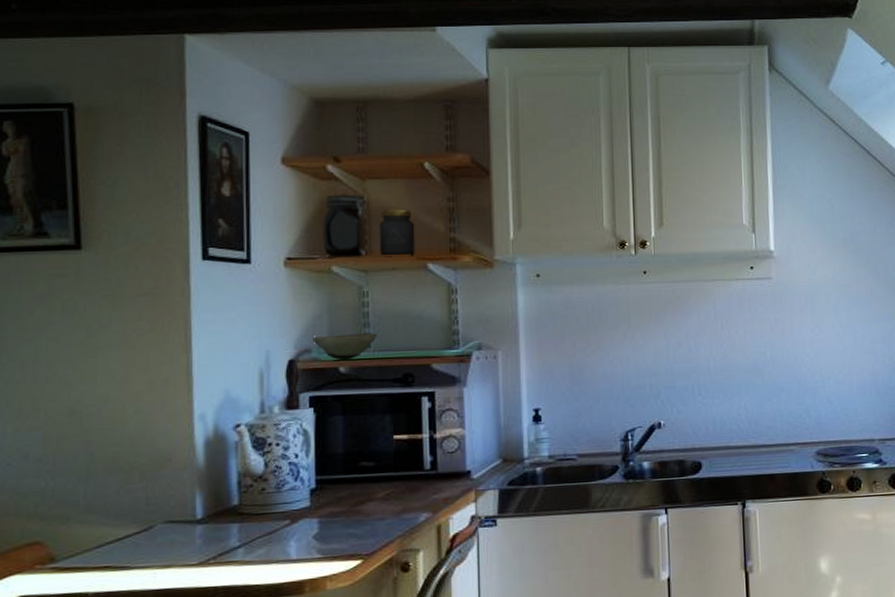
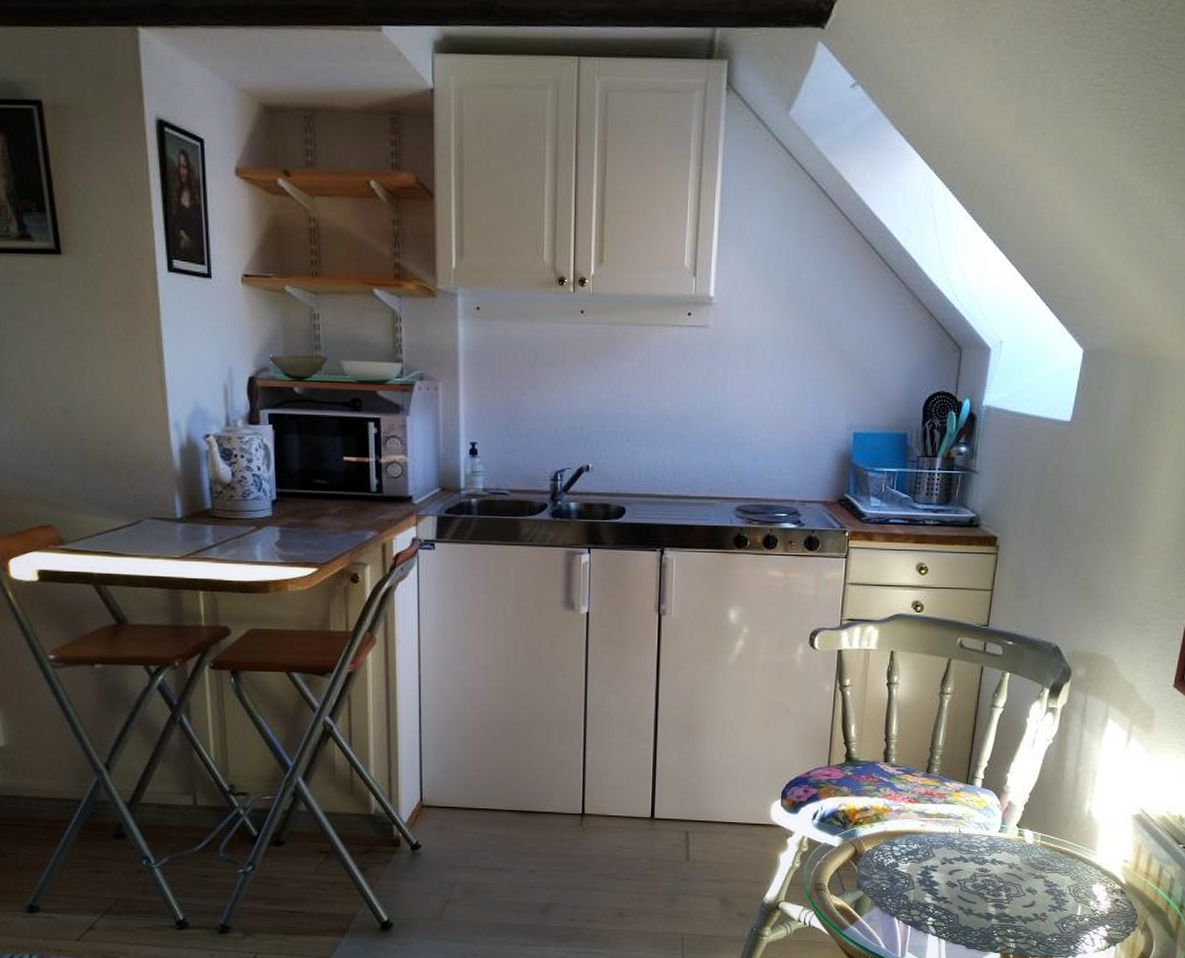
jar: present [323,194,366,259] -> none [275,210,316,279]
jar: present [379,209,415,258] -> none [328,229,362,281]
bowl: none [390,334,460,359] -> present [339,359,403,385]

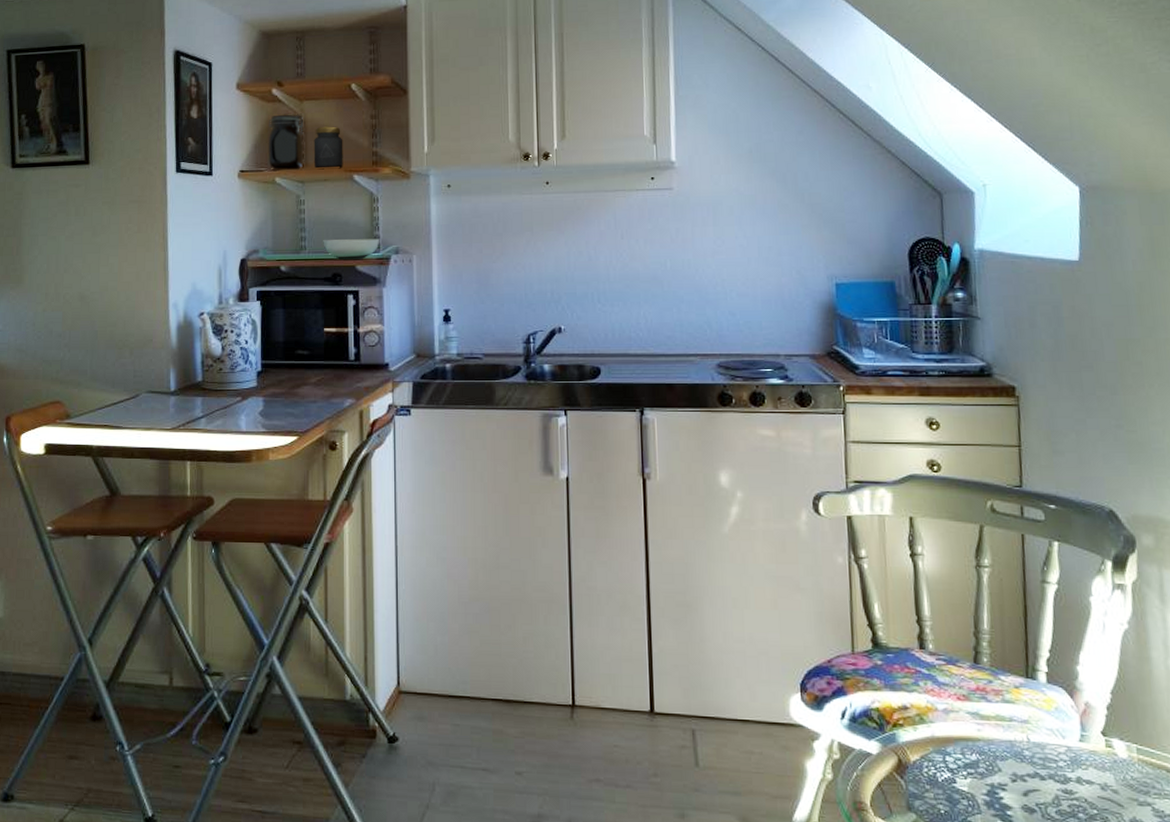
bowl: present [269,355,327,382] -> none [260,237,311,261]
jar: none [275,210,316,279] -> present [269,114,303,171]
jar: none [328,229,362,281] -> present [313,126,343,170]

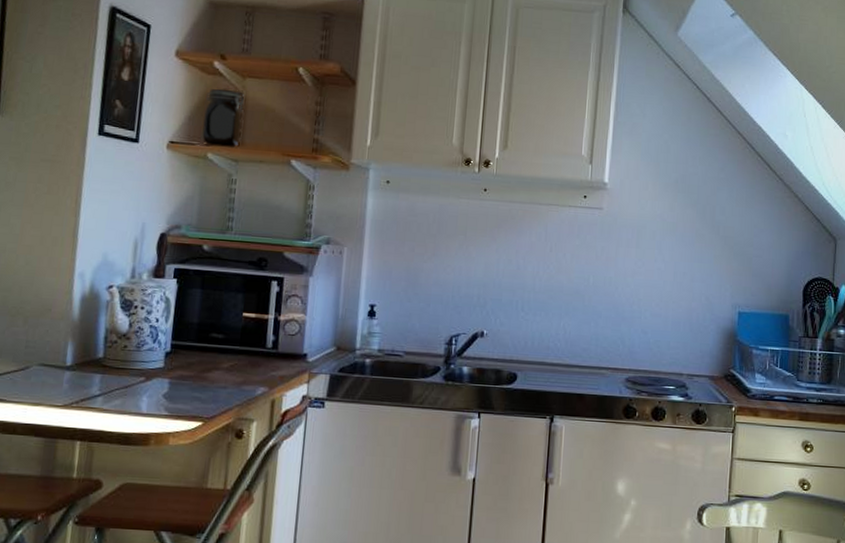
jar: present [313,126,343,170] -> none [251,106,284,152]
bowl: present [322,239,380,261] -> none [250,222,312,247]

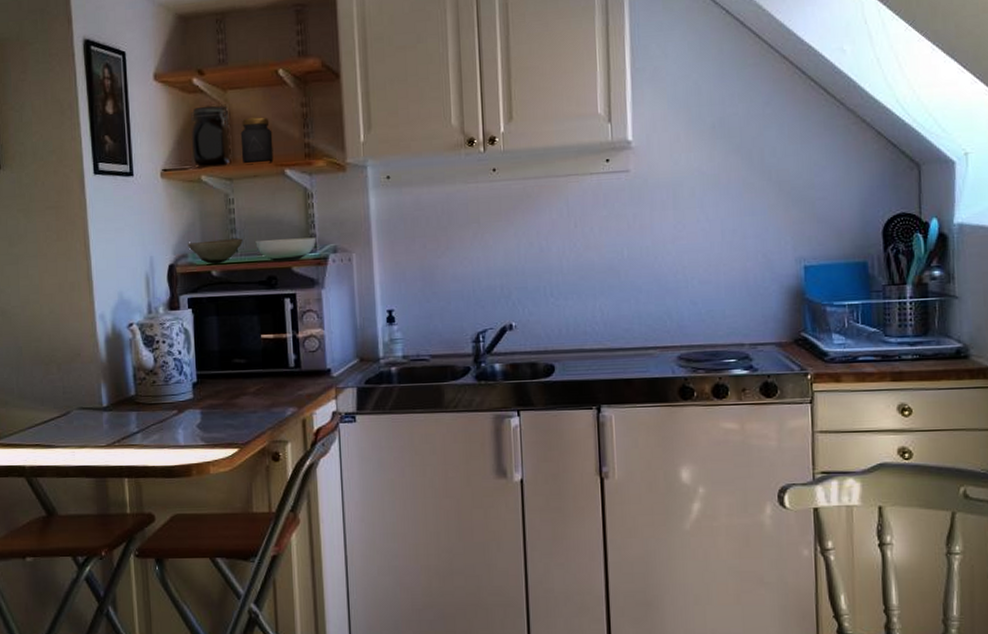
bowl: none [183,215,239,240] -> present [188,238,243,265]
bowl: none [250,222,312,247] -> present [254,237,317,262]
jar: none [251,106,284,152] -> present [240,117,274,165]

